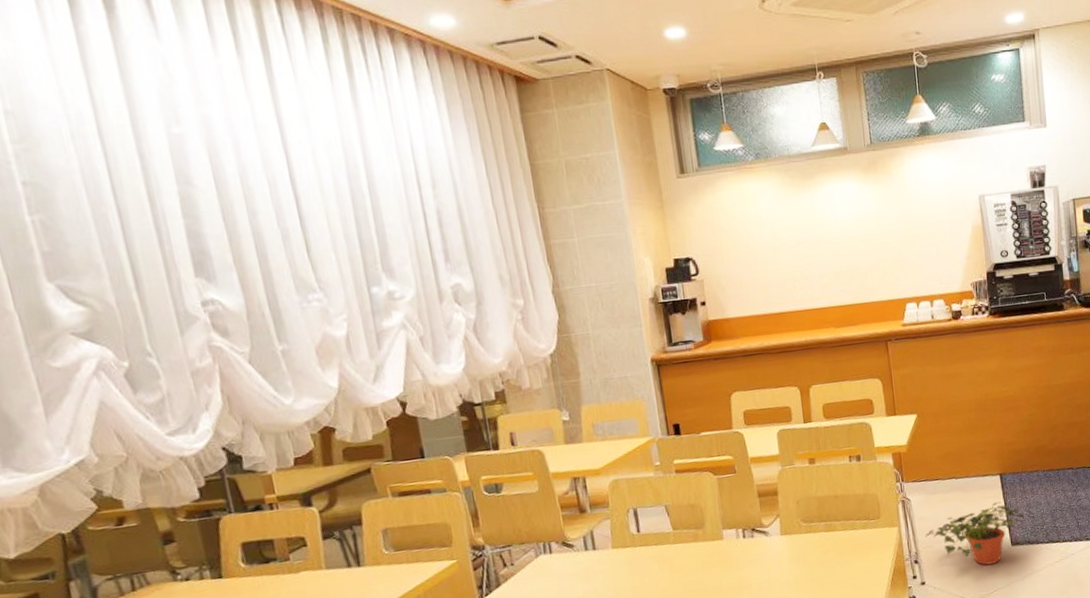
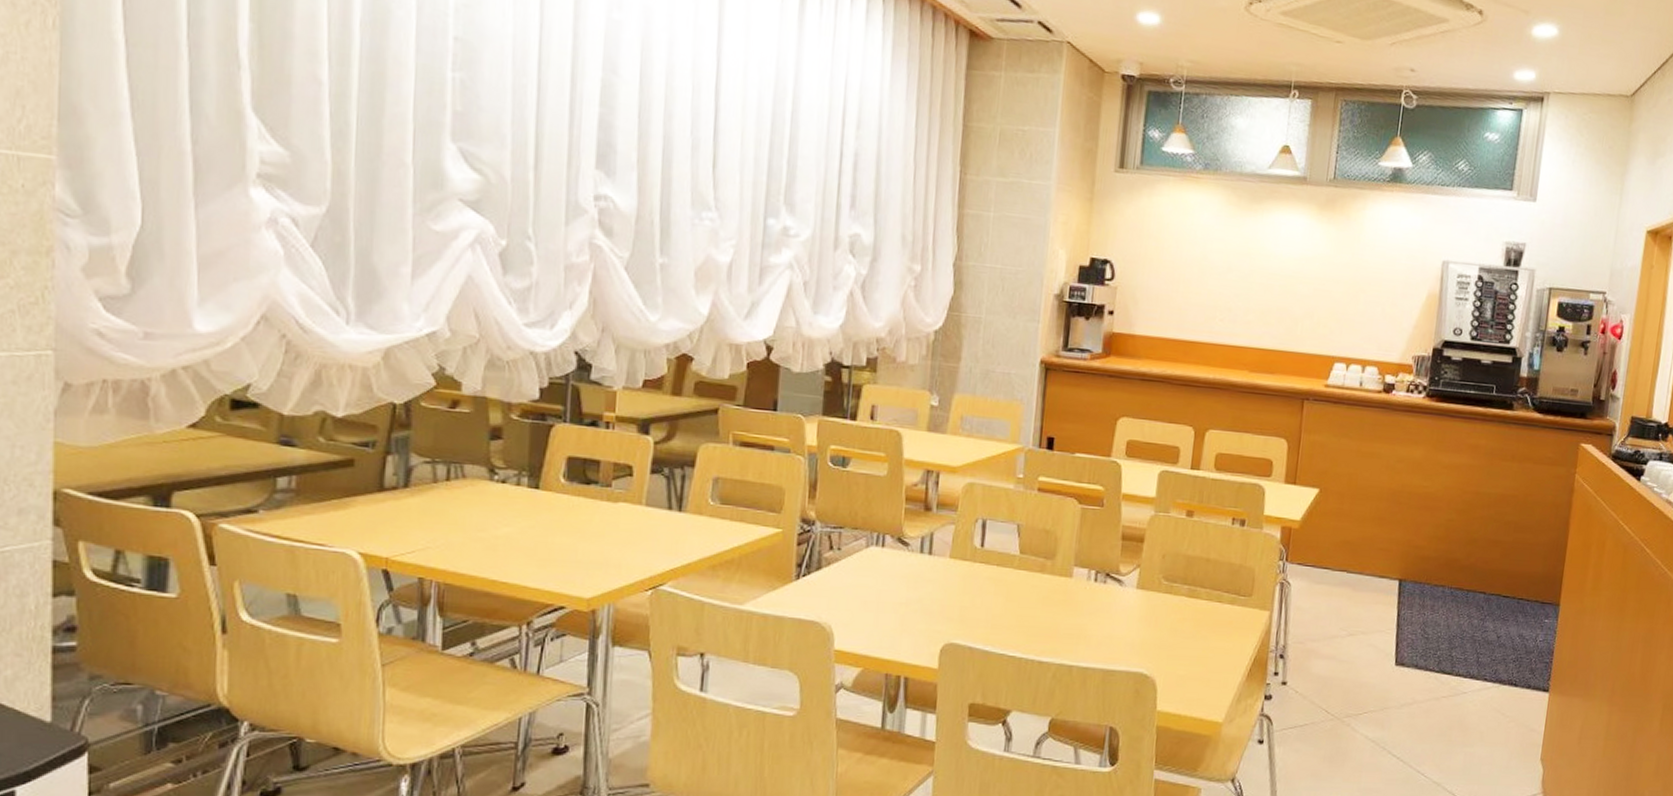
potted plant: present [925,502,1025,566] -> none [1298,611,1418,681]

